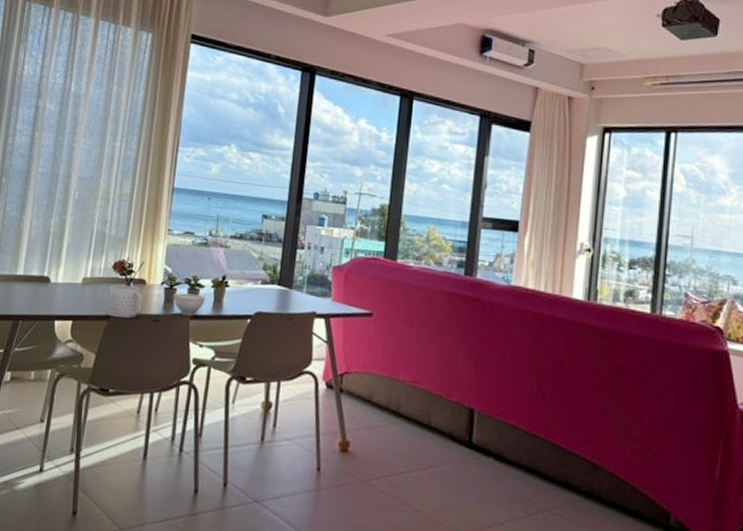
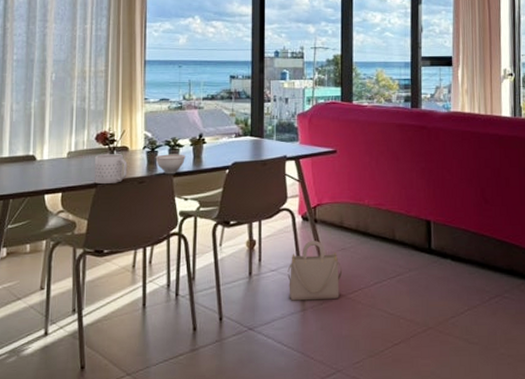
handbag: none [302,412,366,483] -> present [287,241,343,301]

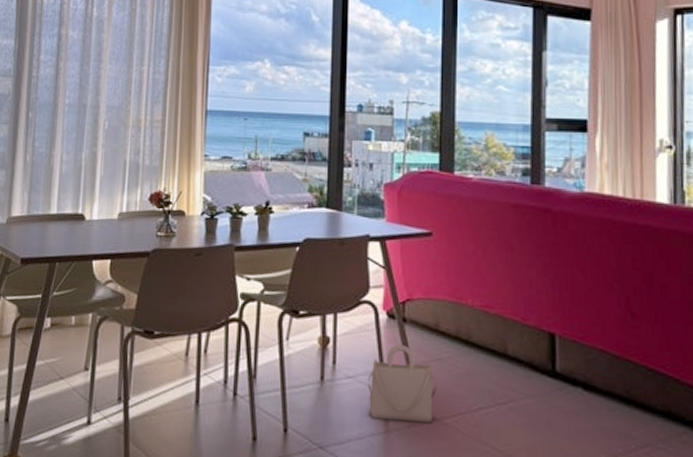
mug: present [95,154,128,185] -> none [147,218,184,254]
bowl: present [155,154,186,175] -> none [215,223,250,248]

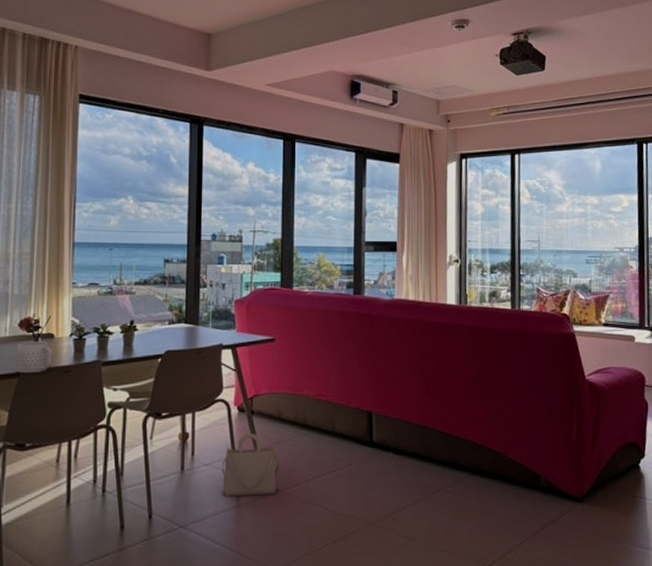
mug: none [147,218,184,254] -> present [17,341,53,374]

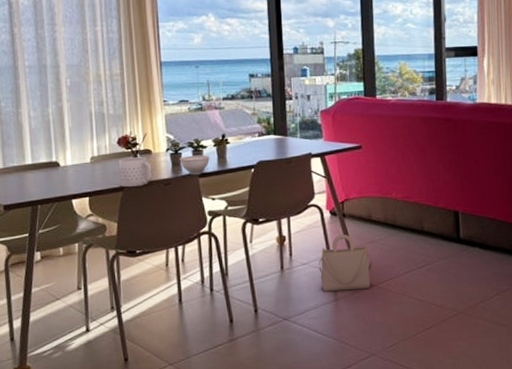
bowl: none [83,341,116,364] -> present [179,155,211,176]

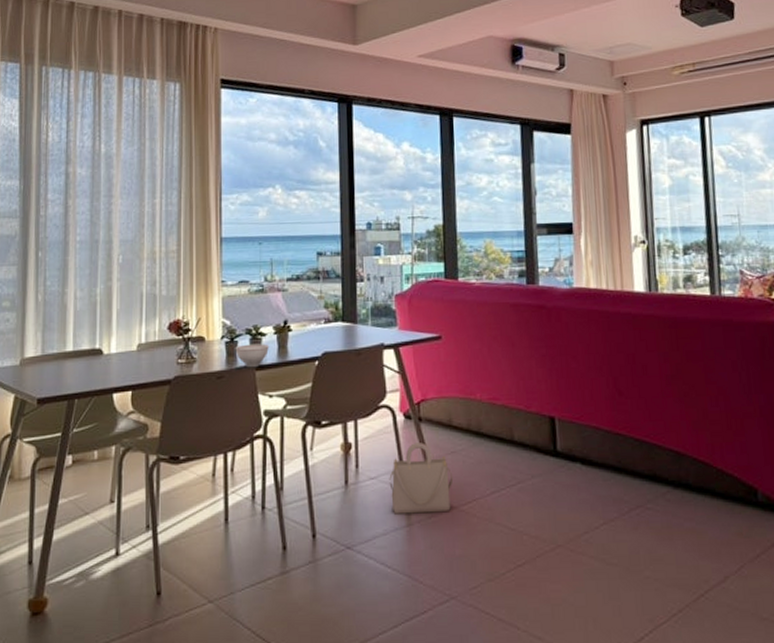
mug: present [119,157,153,188] -> none [168,345,204,381]

